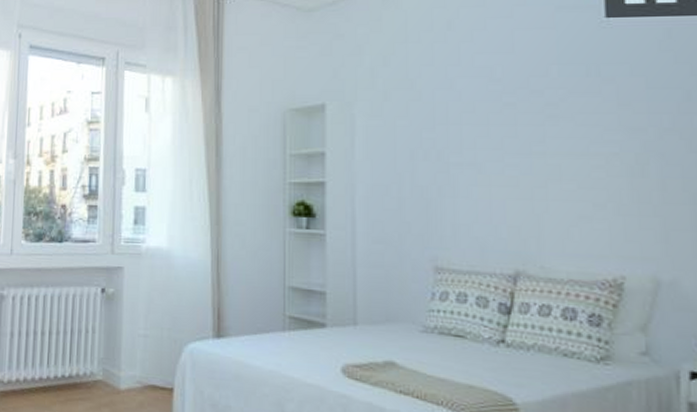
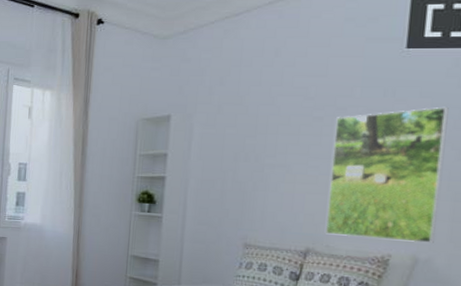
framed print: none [532,86,679,260] -> present [324,106,449,243]

